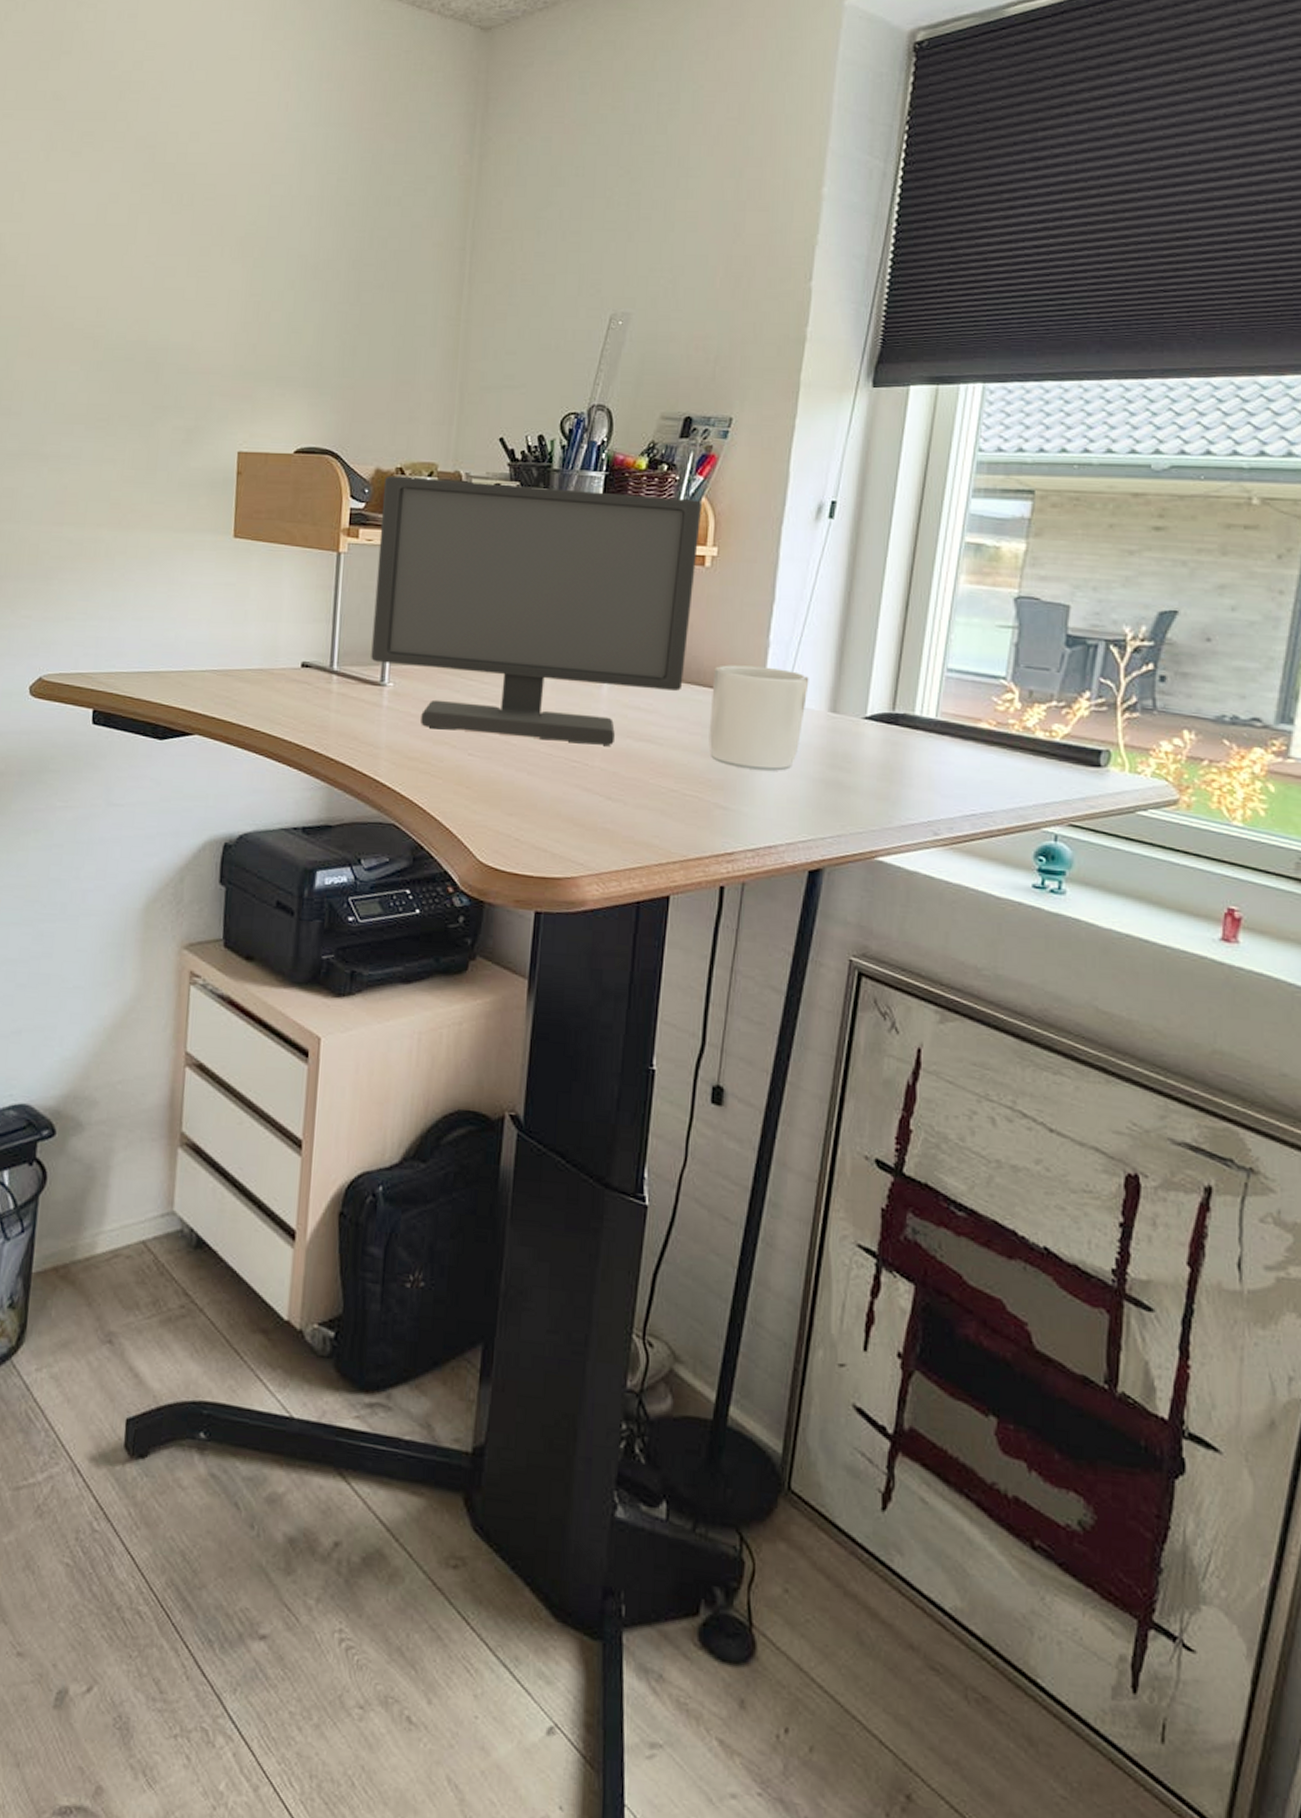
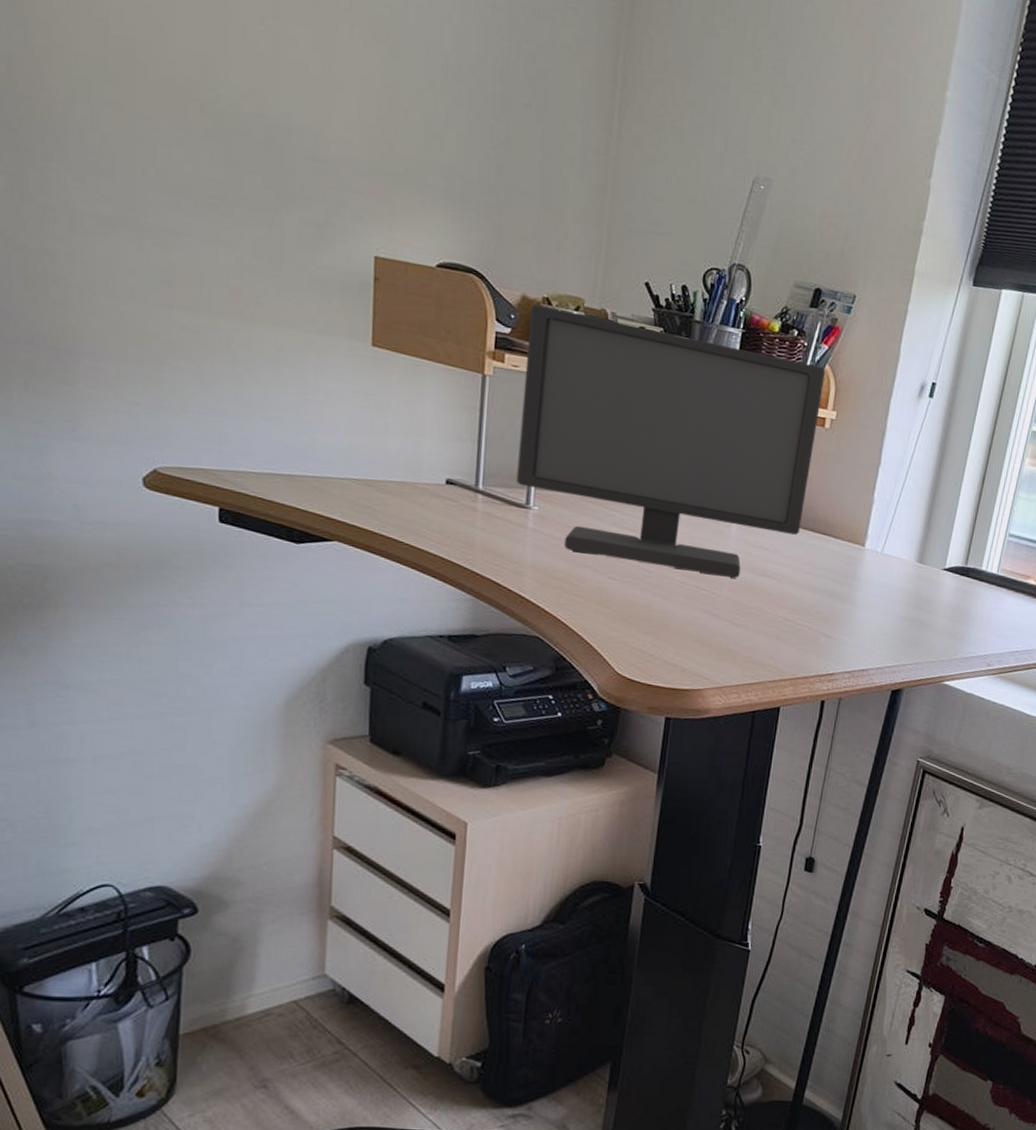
mug: present [708,665,809,771] -> none [818,515,903,609]

